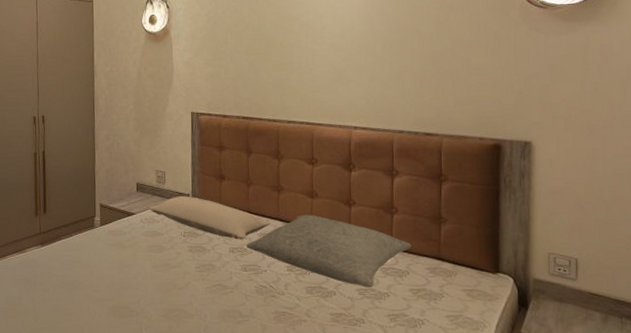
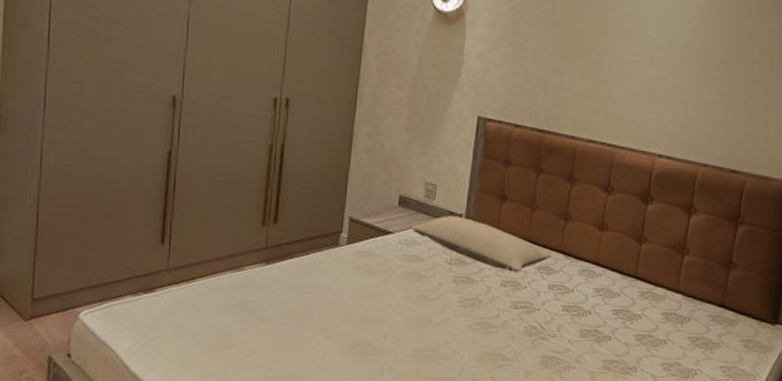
pillow: present [246,214,412,287] -> none [521,248,698,333]

